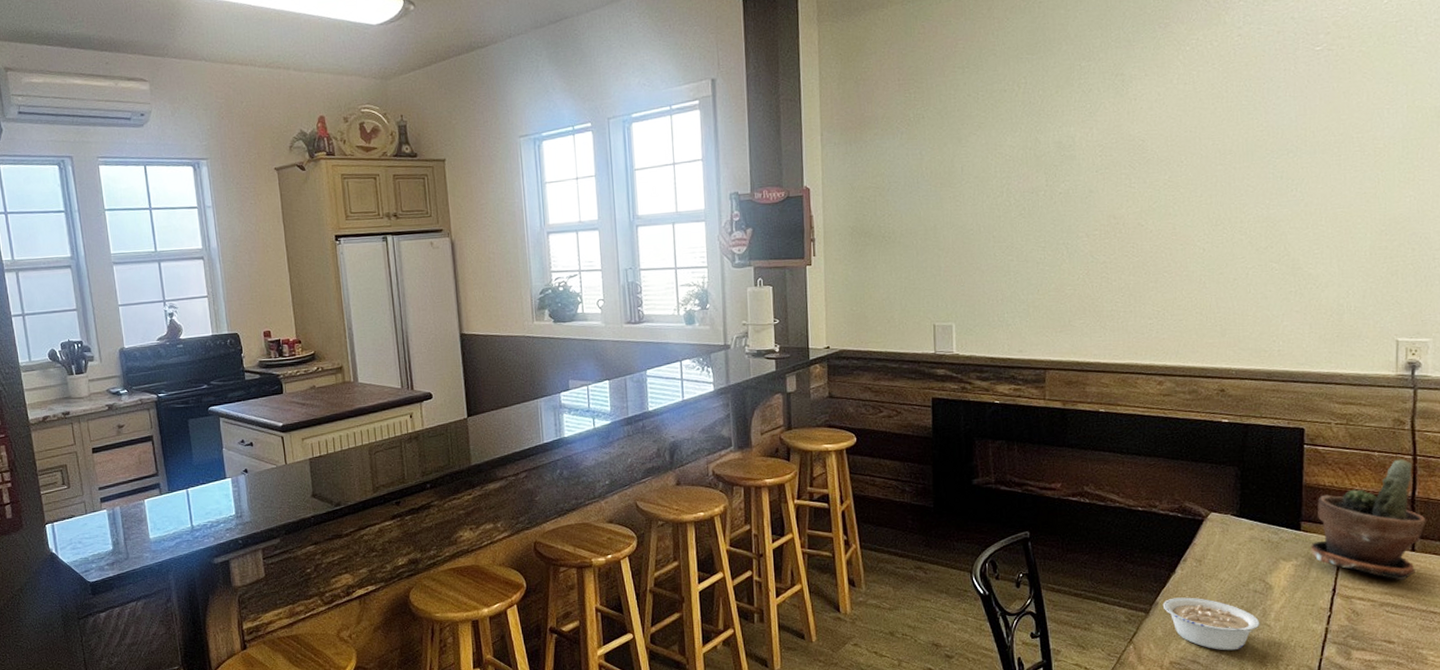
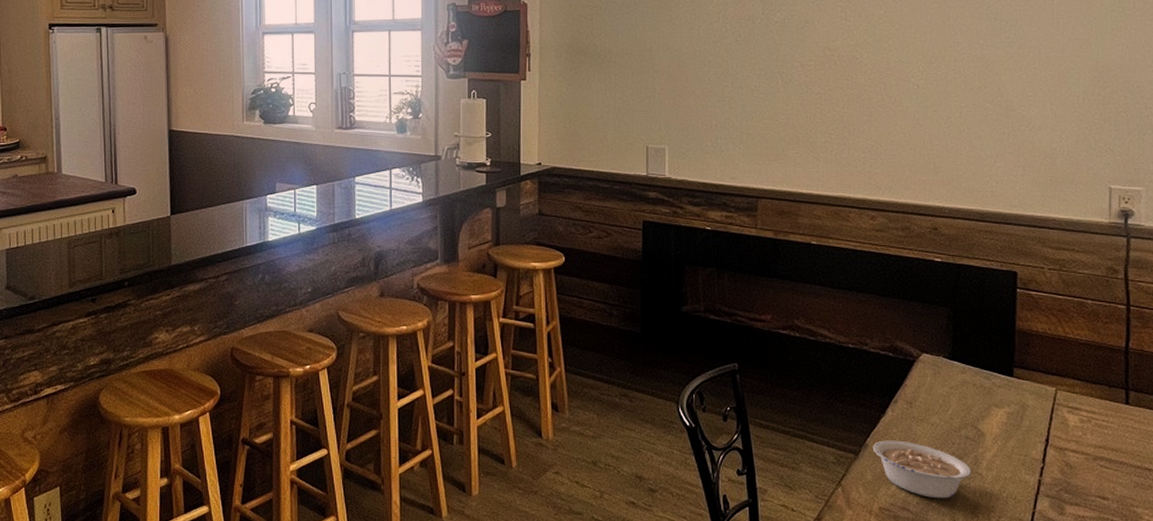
potted plant: present [1311,459,1426,580] -> none [1023,309,1140,433]

